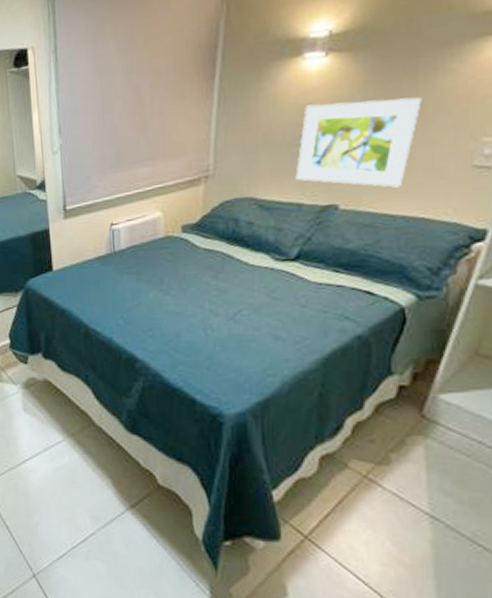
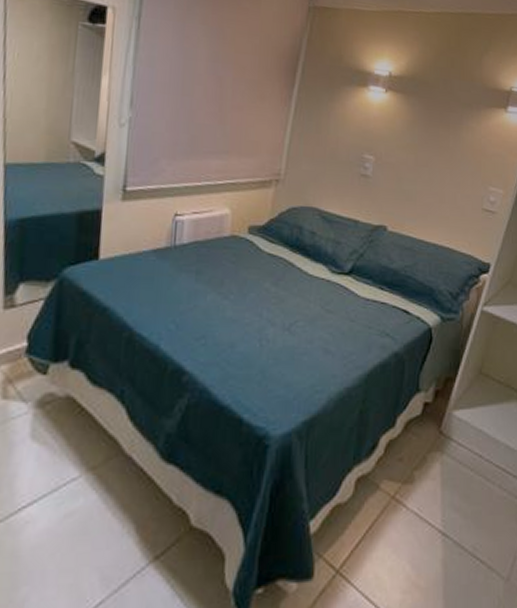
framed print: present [295,97,422,188] -> none [354,131,451,218]

